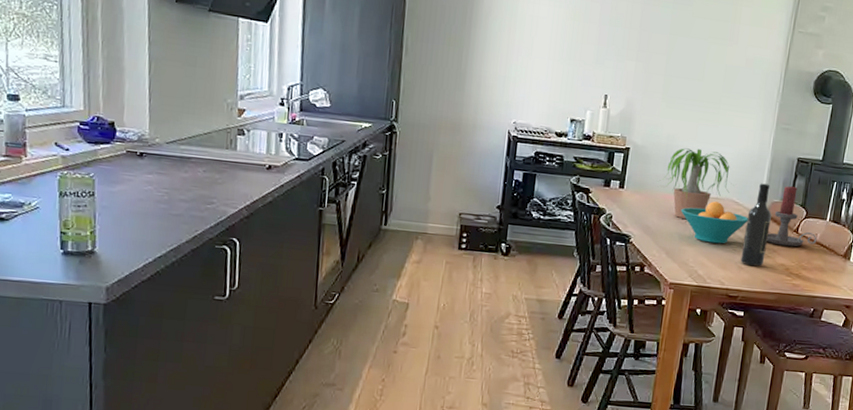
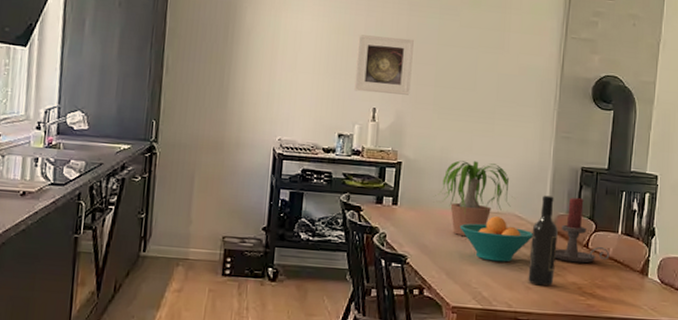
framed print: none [587,21,647,83] -> present [354,34,414,95]

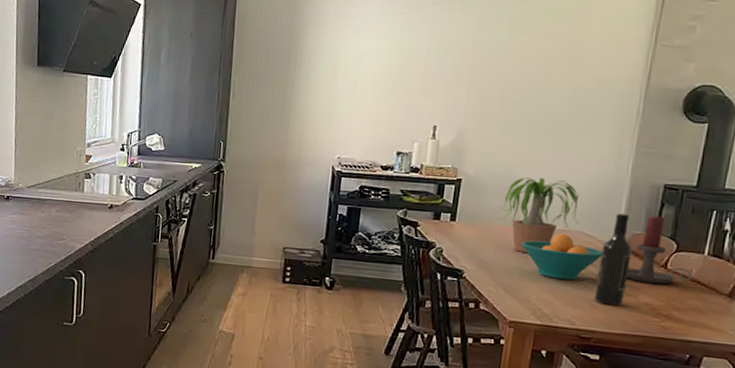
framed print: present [354,34,414,95] -> none [414,53,480,112]

